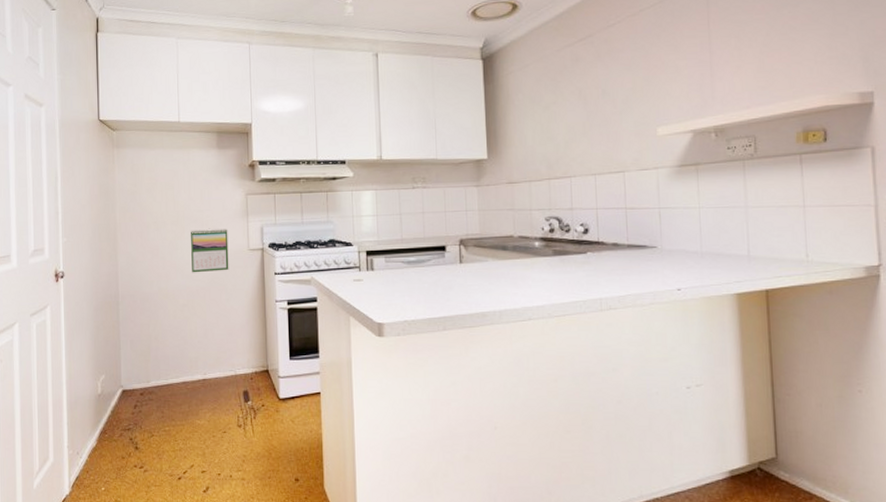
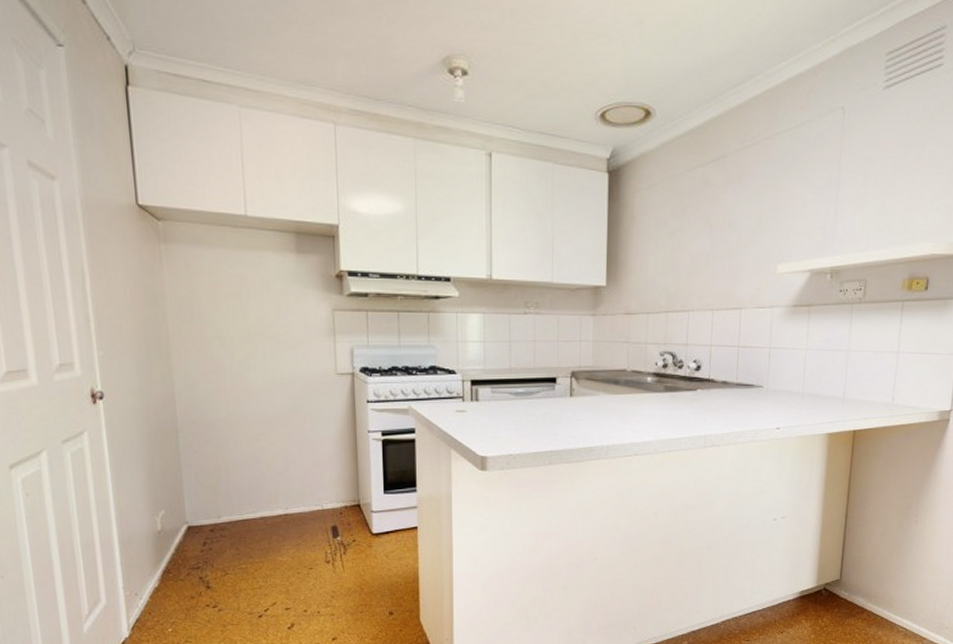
calendar: present [191,228,229,273] -> none [265,347,313,398]

